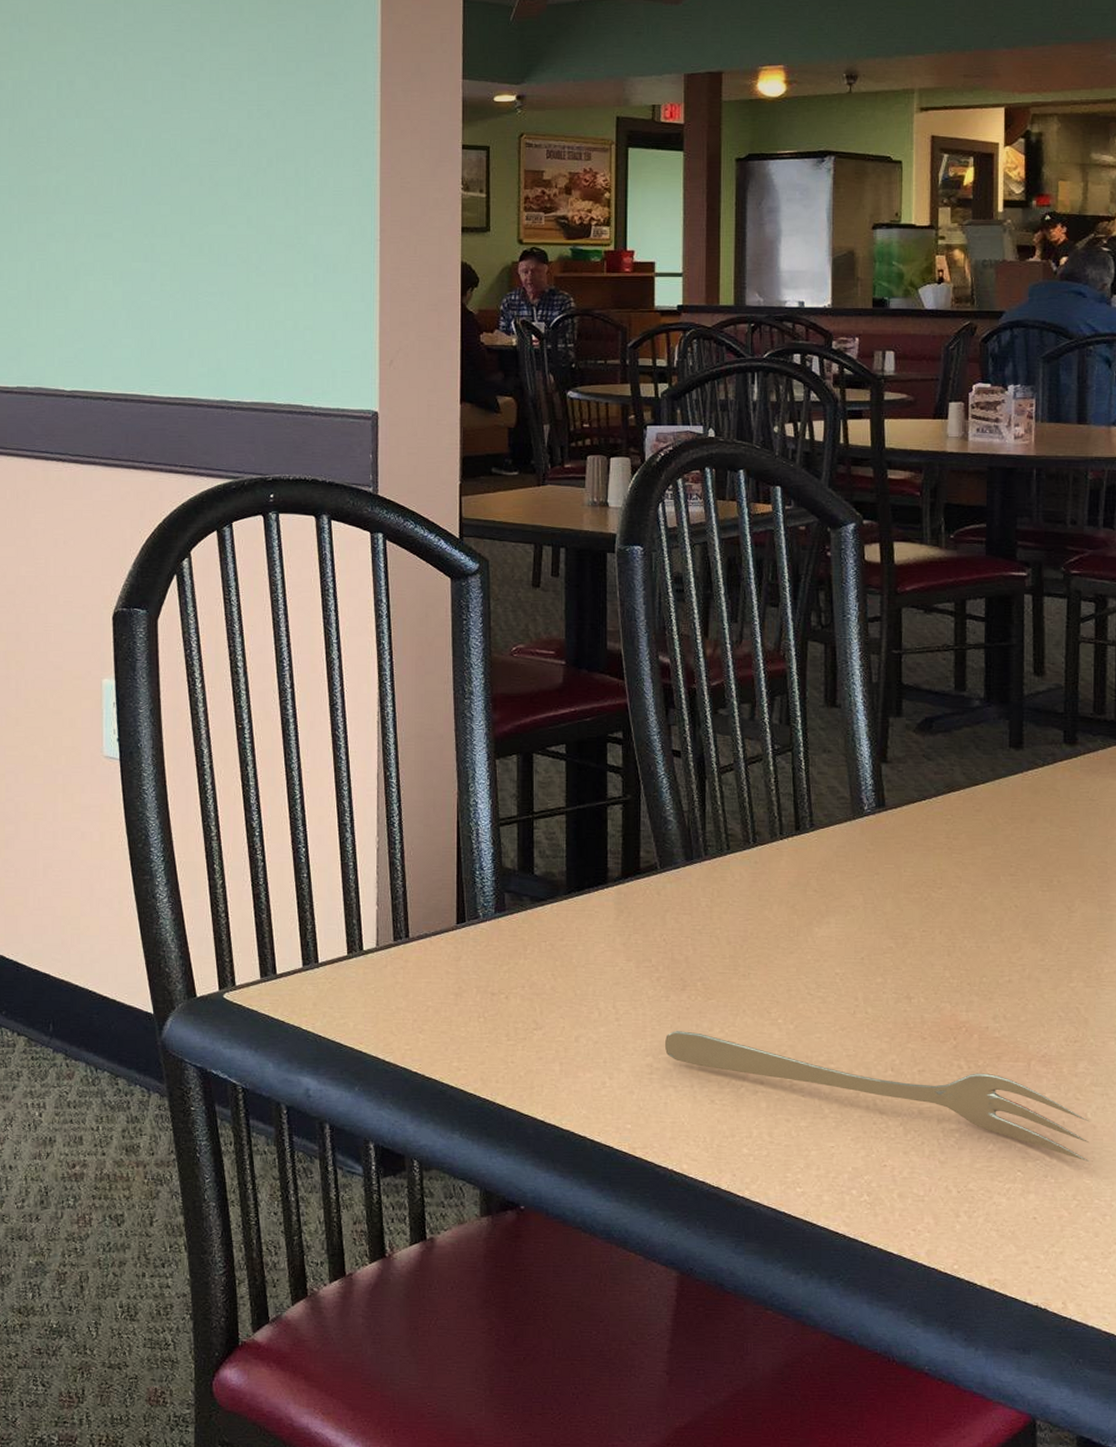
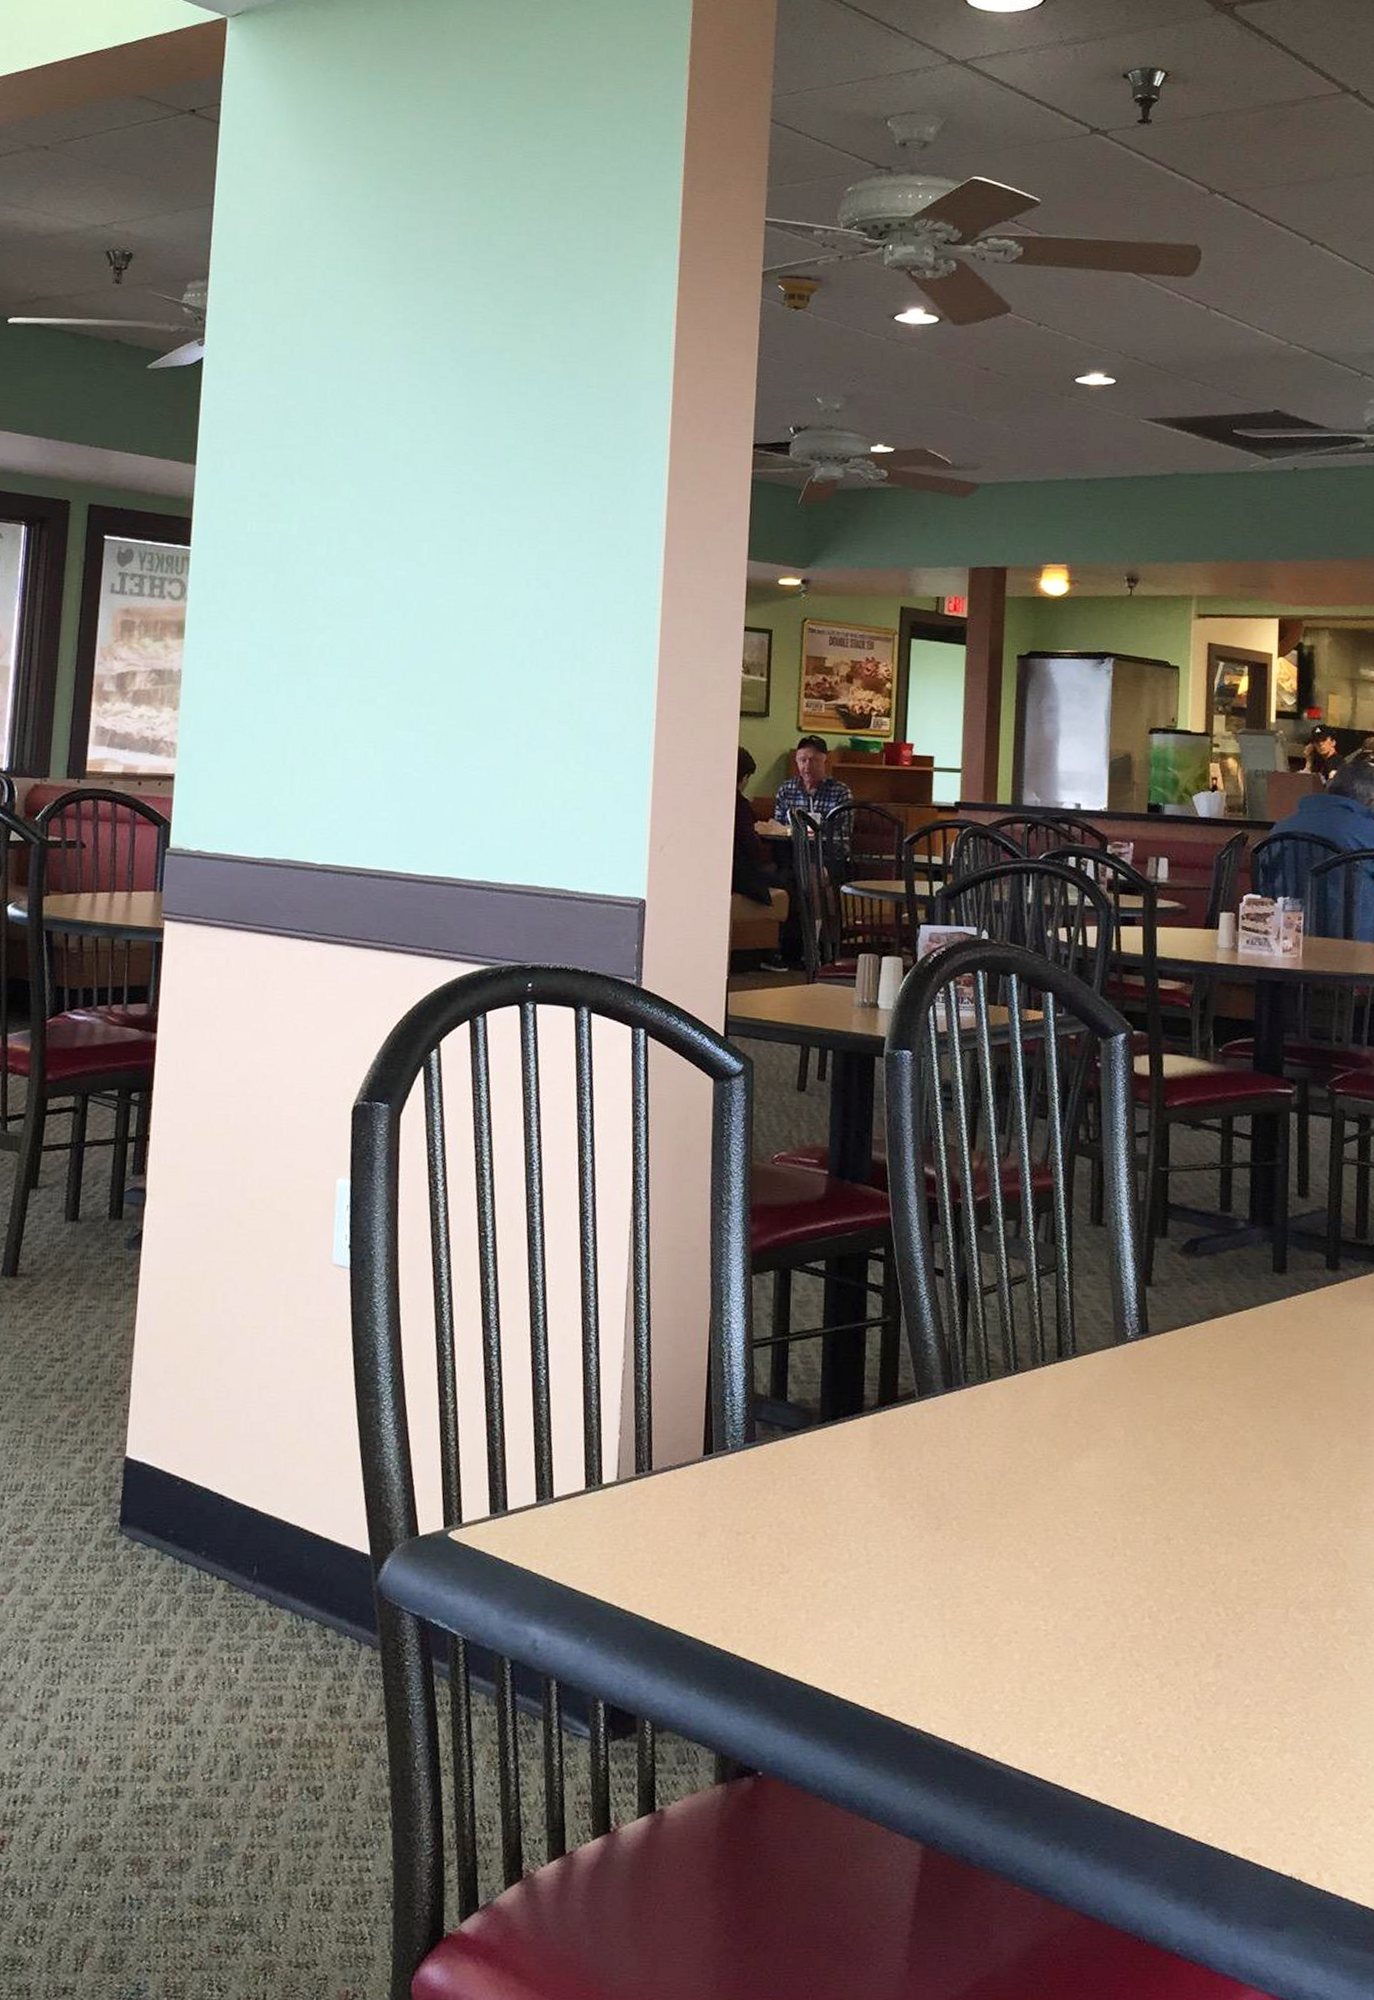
fork: present [665,1031,1090,1163] -> none [917,1575,1346,1718]

